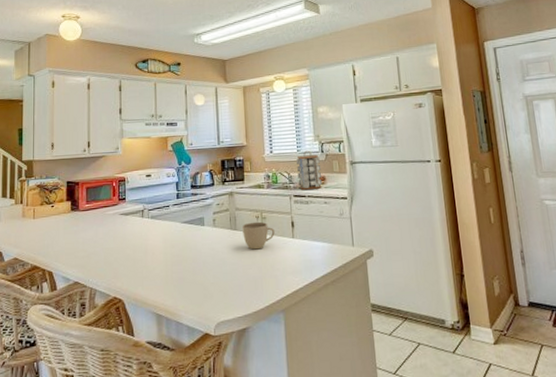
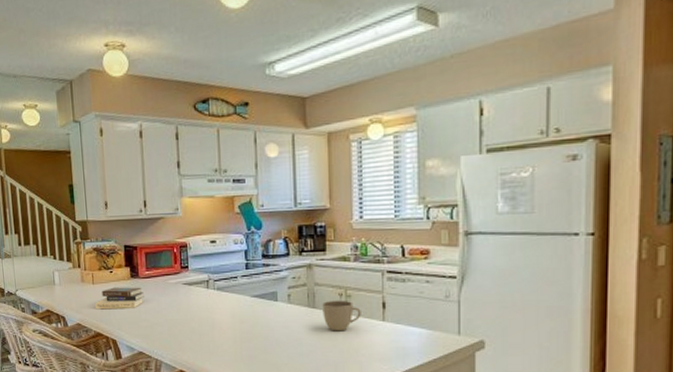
books: none [33,219,83,243] -> present [94,287,144,310]
spice rack: present [296,150,323,191] -> none [393,215,426,266]

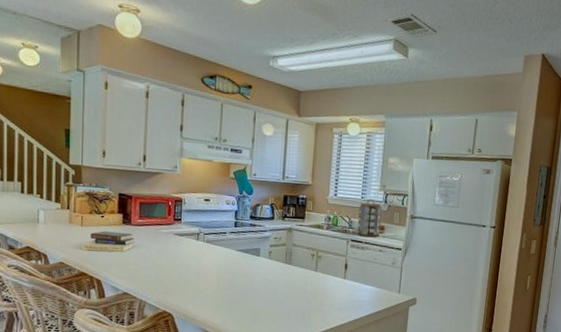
cup: present [322,300,361,331] -> none [296,259,328,285]
spice rack: none [393,215,426,266] -> present [357,198,383,238]

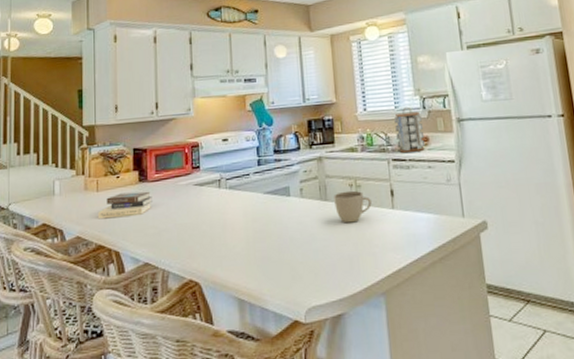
cup: none [296,259,328,285] -> present [334,190,372,224]

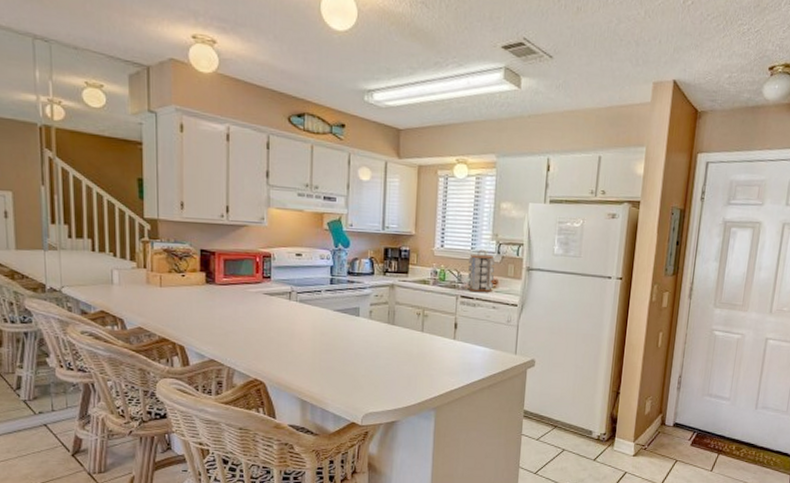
books: present [97,191,152,219] -> none [160,291,220,315]
cup: present [334,190,372,224] -> none [401,318,436,347]

